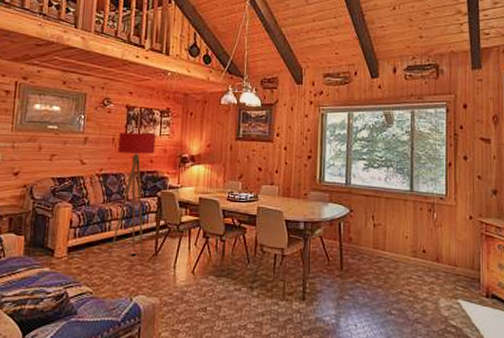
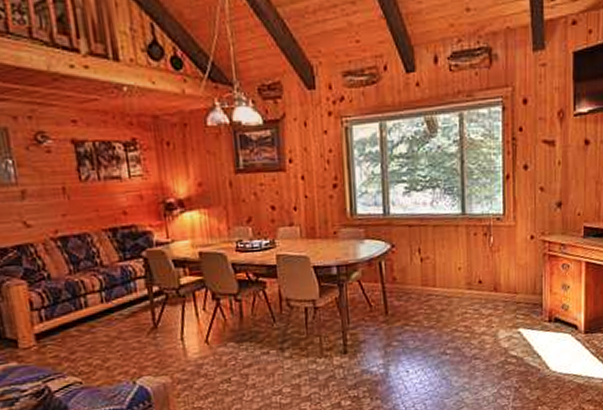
floor lamp: present [110,132,156,256] -> none [70,176,139,338]

